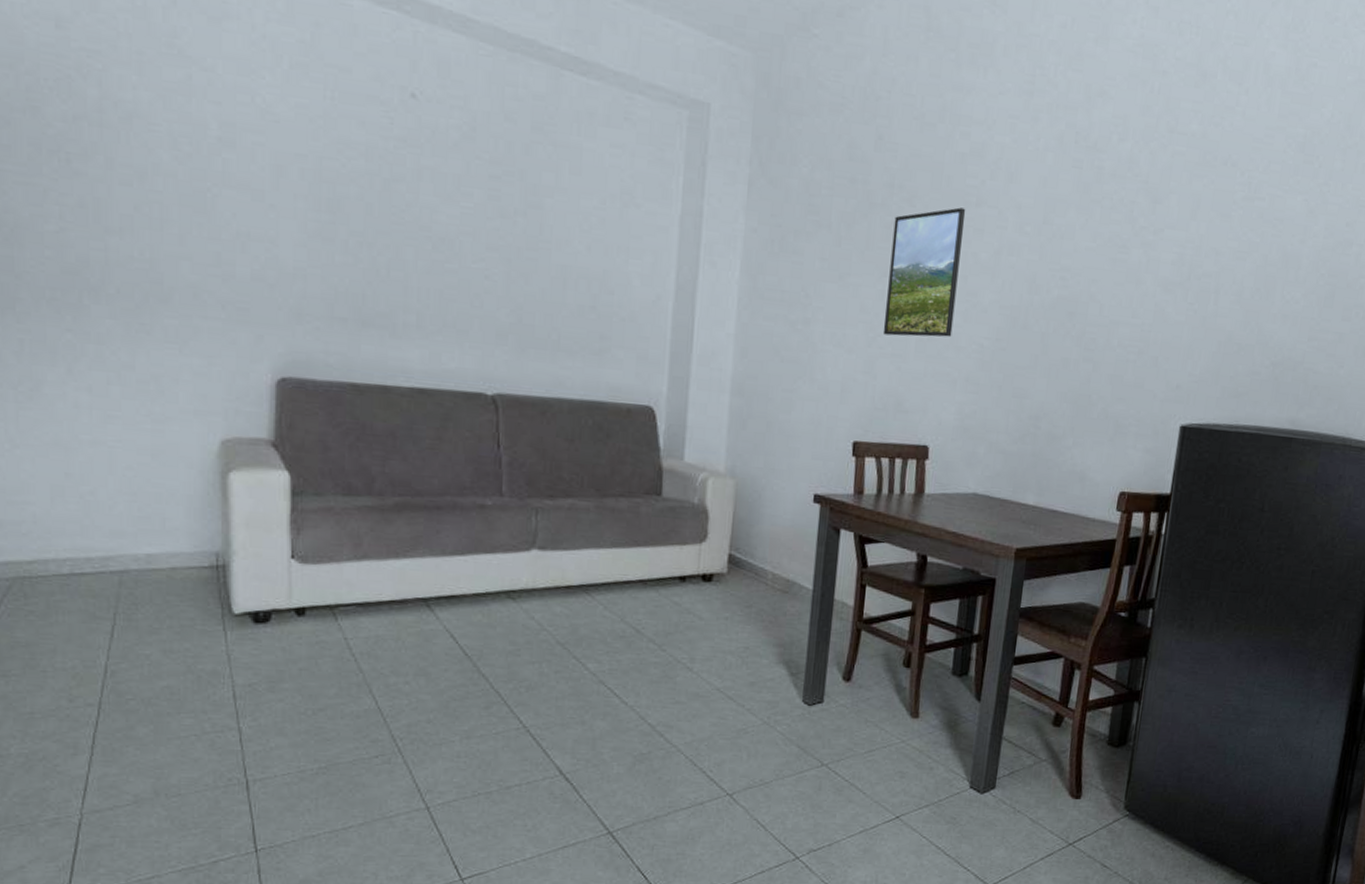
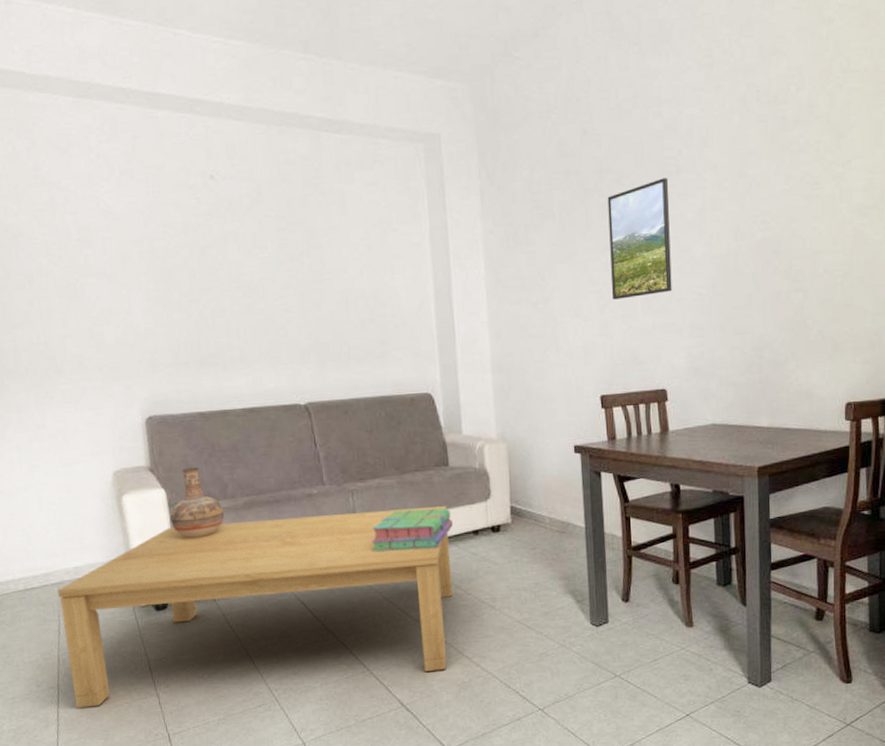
coffee table: none [118,521,653,737] -> present [58,505,453,708]
vase: none [292,450,366,540] -> present [170,468,225,539]
stack of books: none [550,540,656,592] -> present [371,508,453,552]

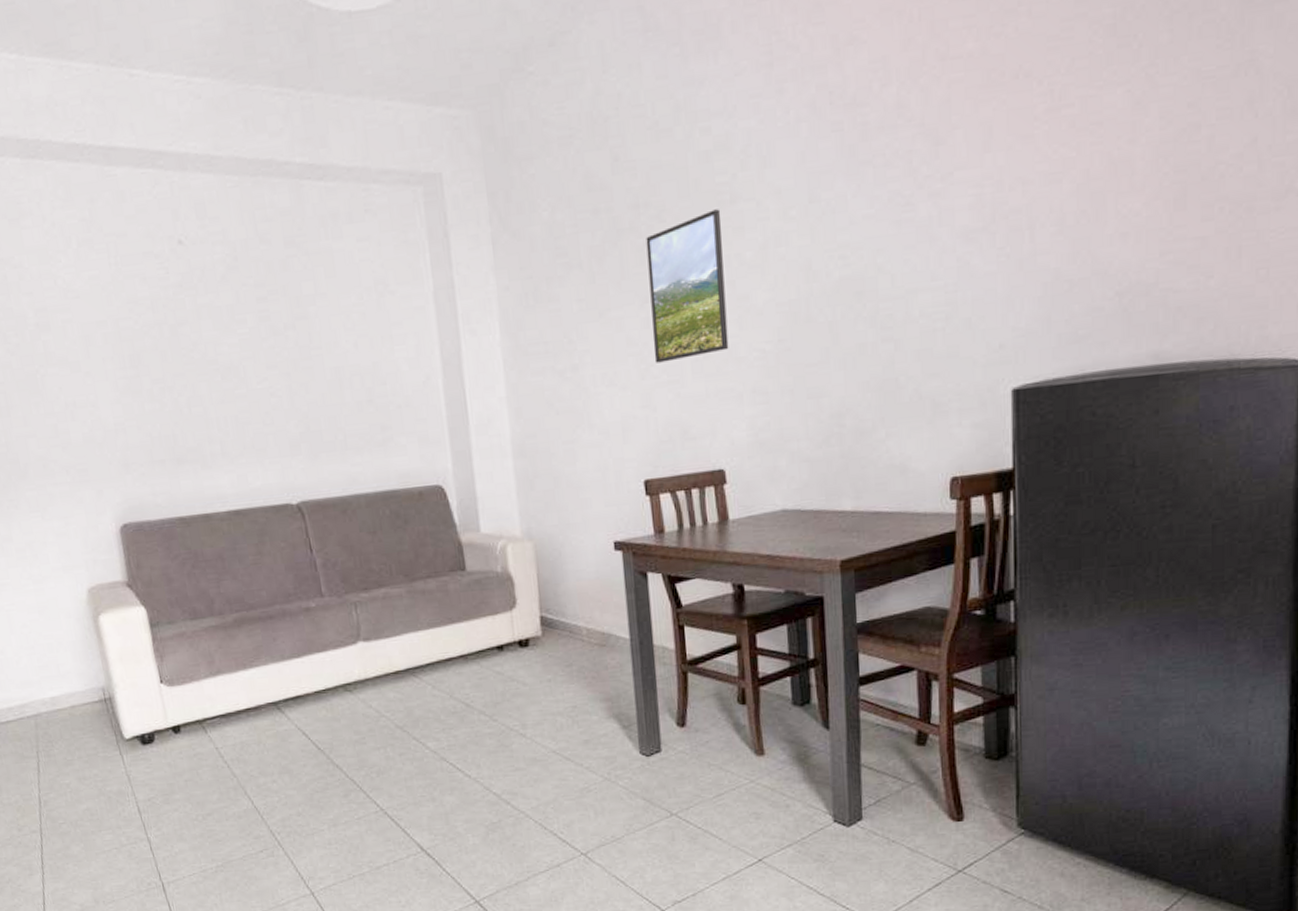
coffee table: present [58,505,453,708] -> none [34,617,476,855]
vase: present [170,468,225,539] -> none [152,581,212,663]
stack of books: present [371,508,453,552] -> none [379,620,473,673]

